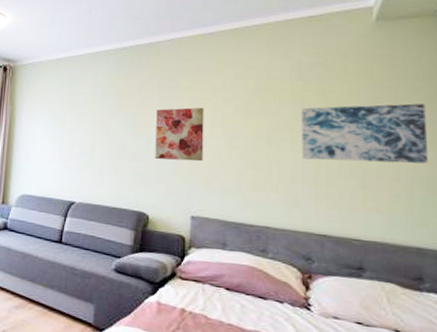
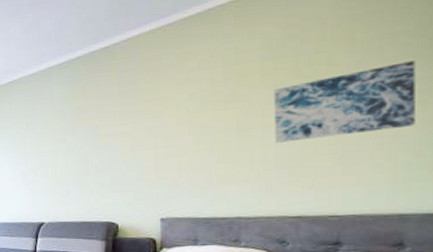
wall art: present [155,107,204,162] -> none [118,106,170,169]

